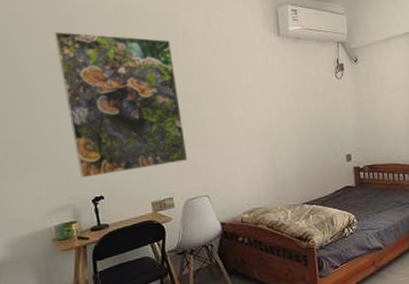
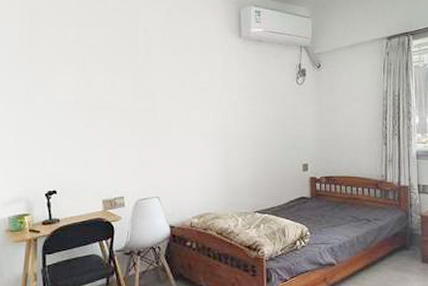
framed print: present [54,32,188,178] -> none [19,26,141,171]

